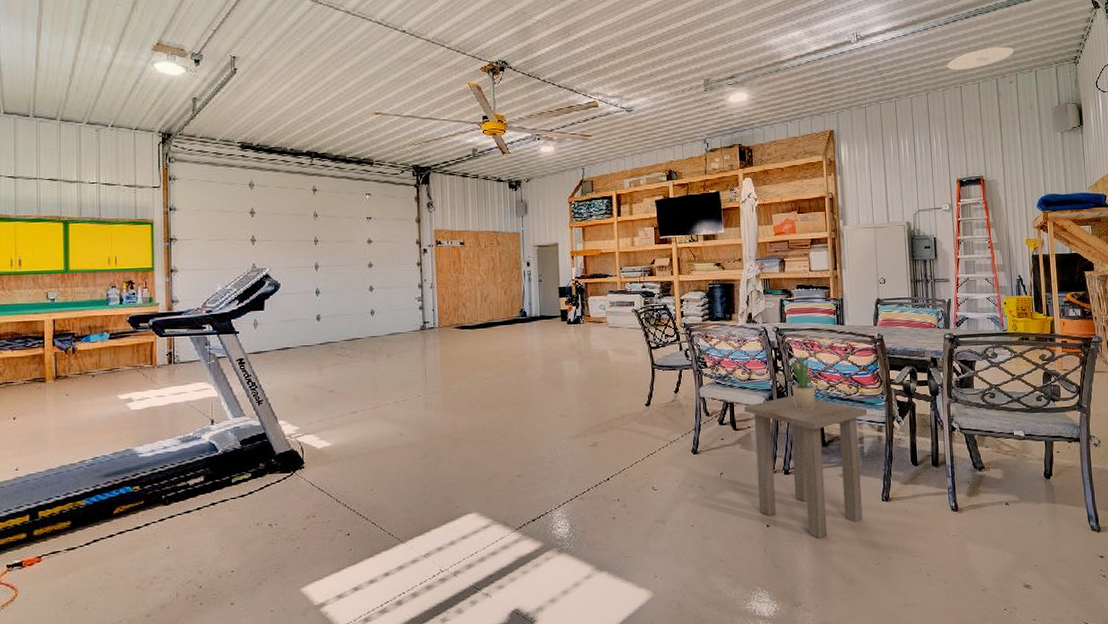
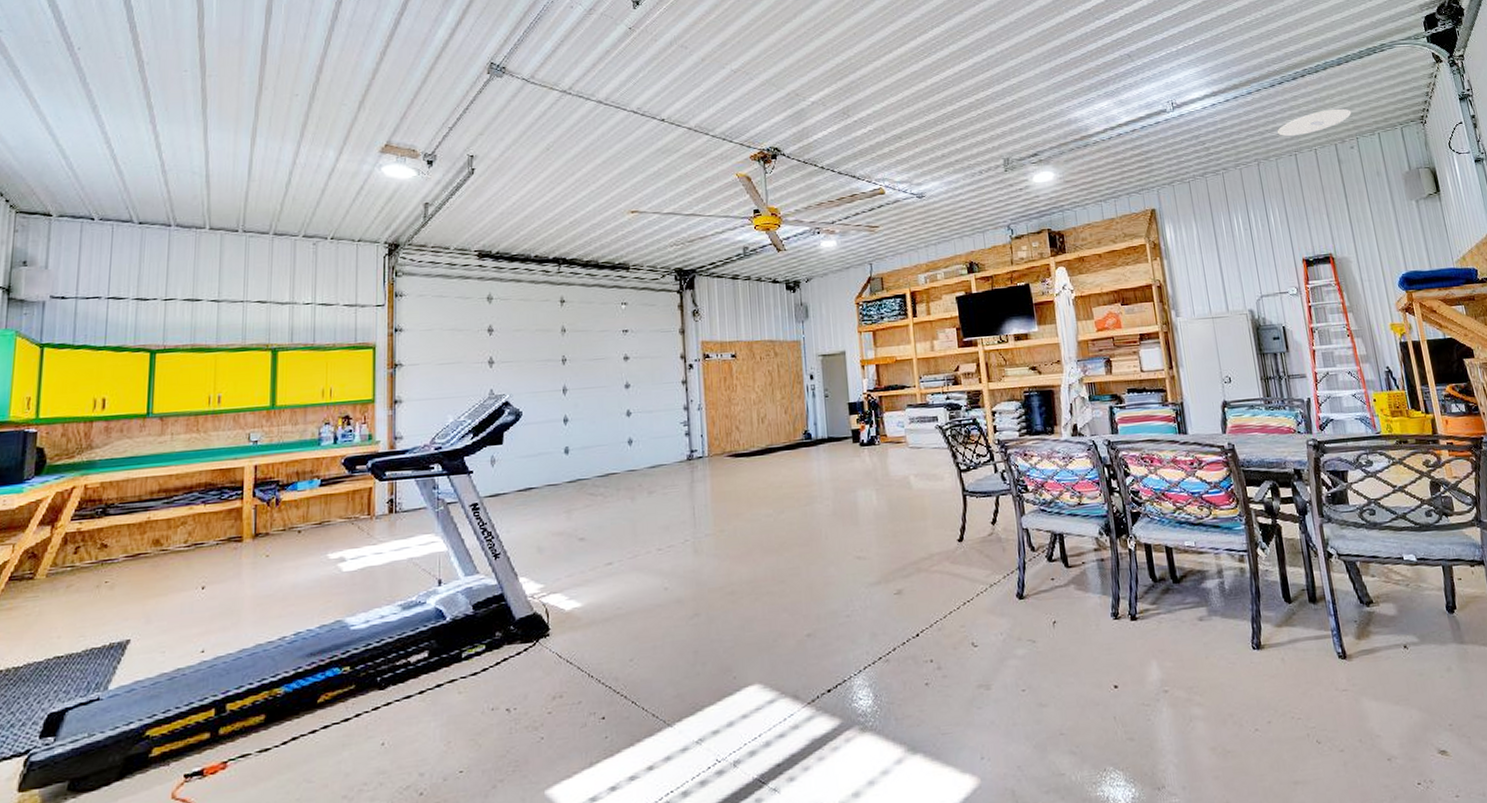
side table: present [744,396,868,539] -> none [1076,522,1231,701]
potted plant: present [789,351,816,410] -> none [1125,467,1161,540]

